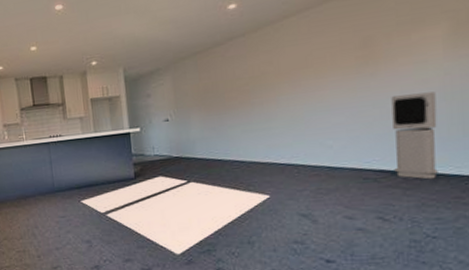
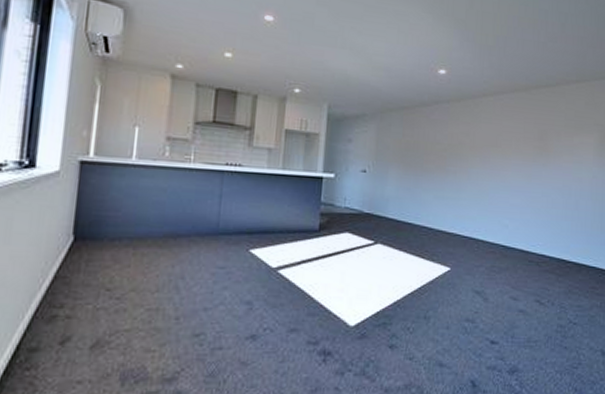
air purifier: present [391,91,438,180] -> none [552,188,586,269]

